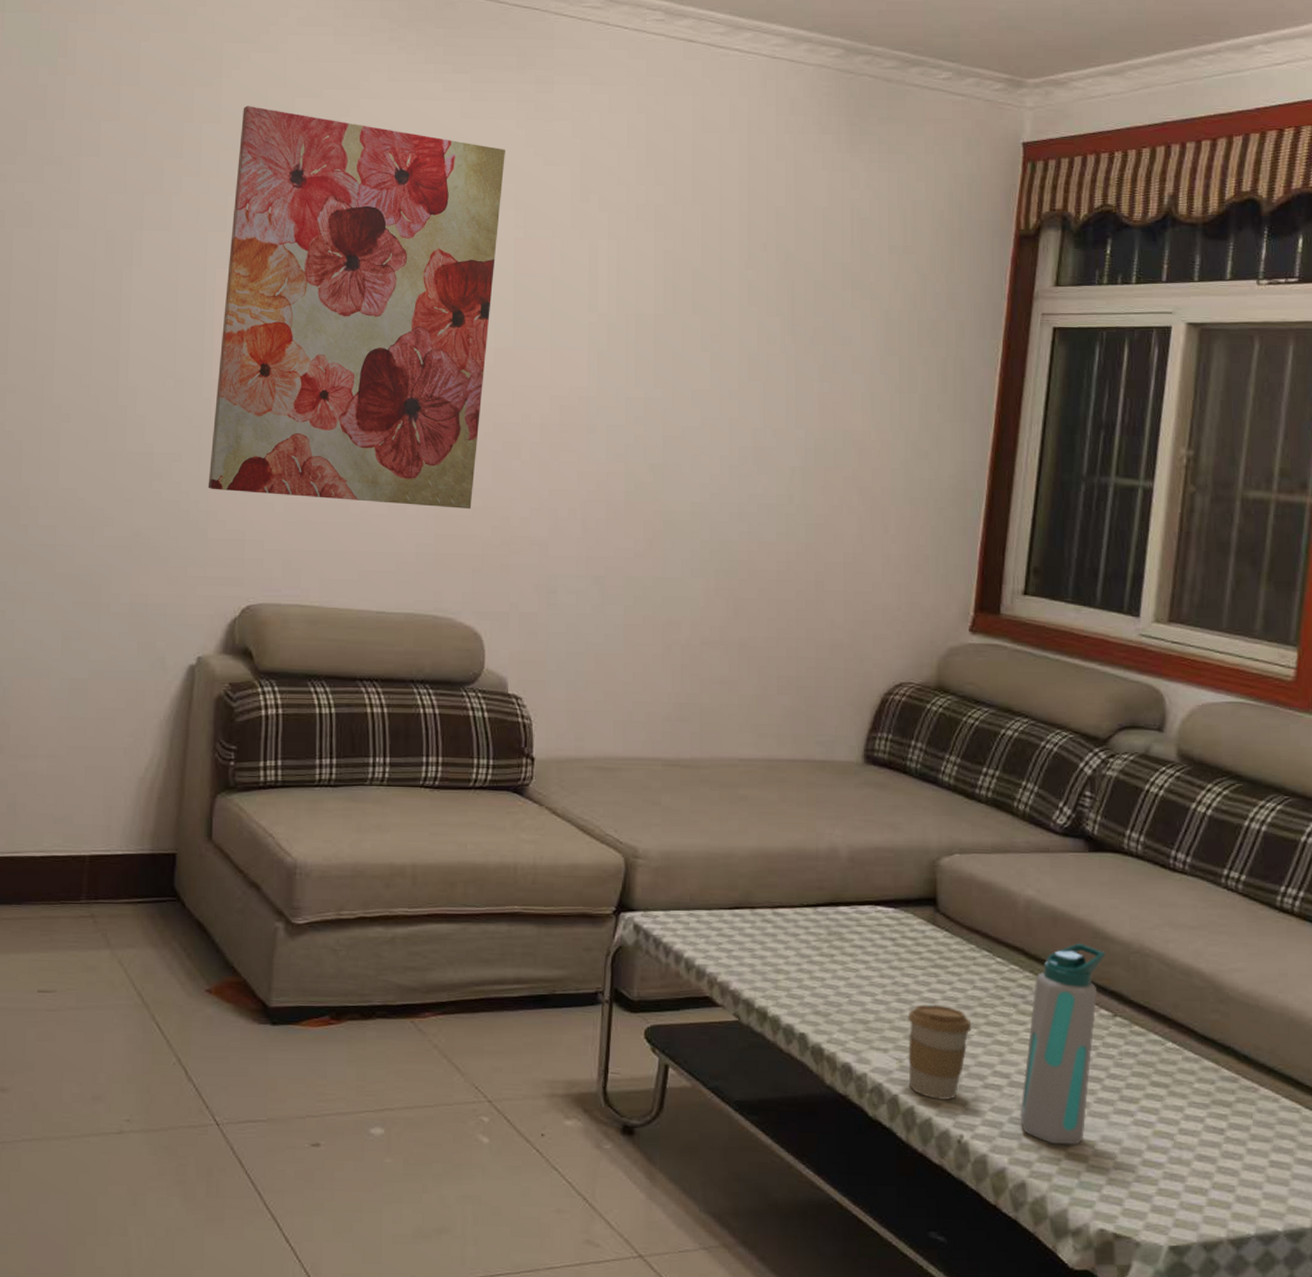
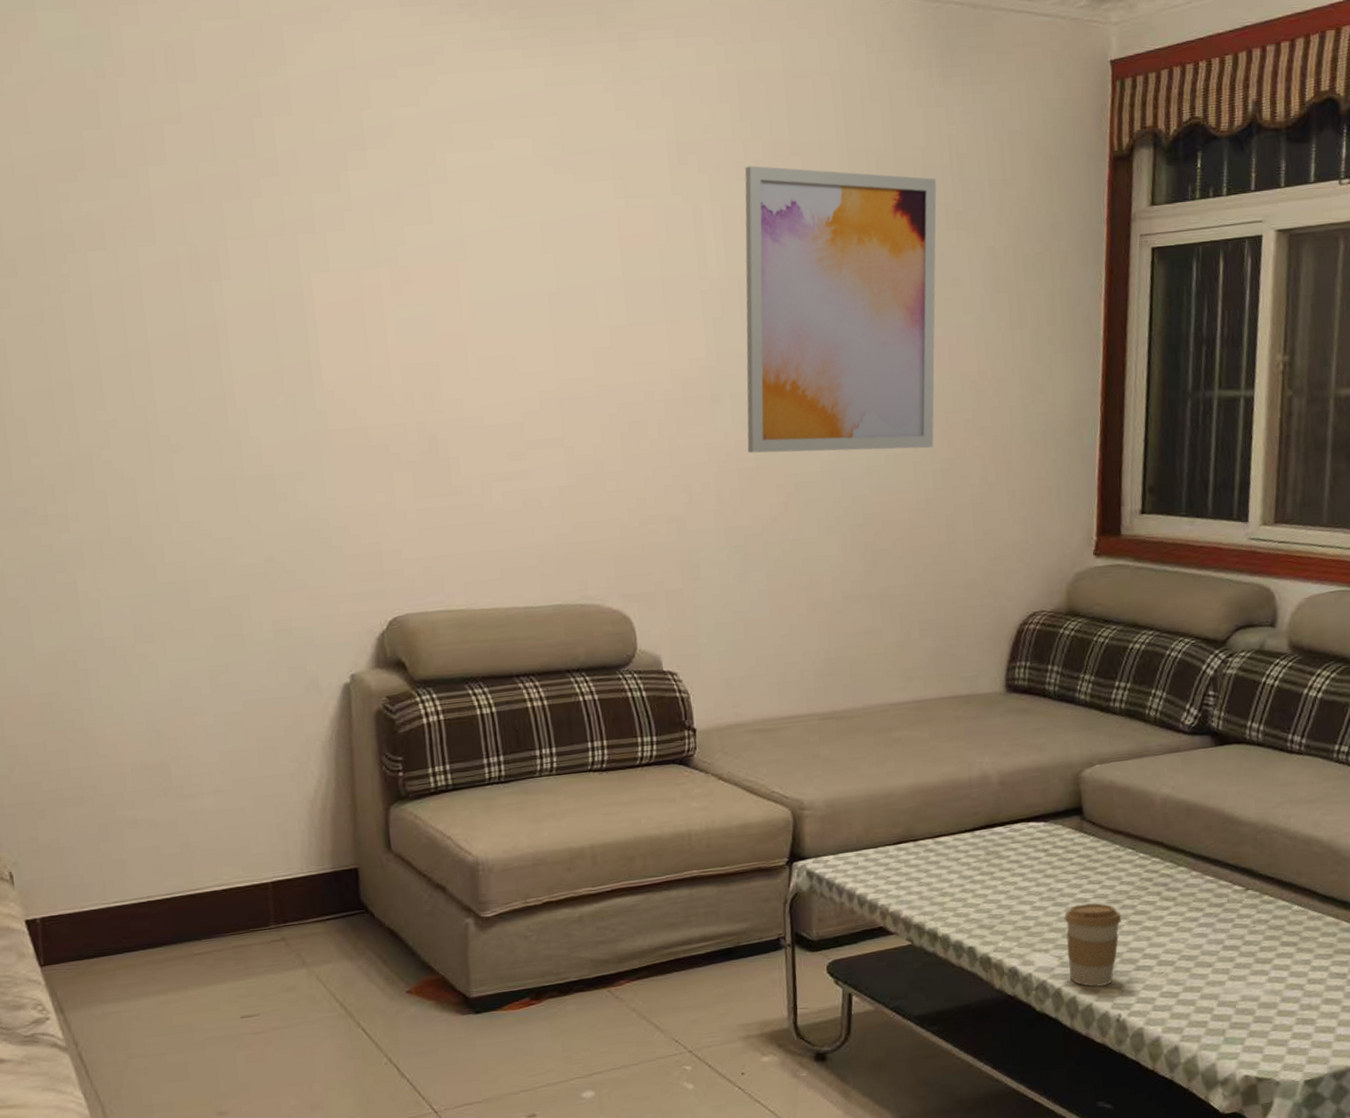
wall art: present [208,106,505,509] -> none [314,93,606,505]
wall art: none [619,210,836,502] -> present [745,165,937,454]
water bottle: present [1020,942,1105,1145] -> none [1169,829,1236,1010]

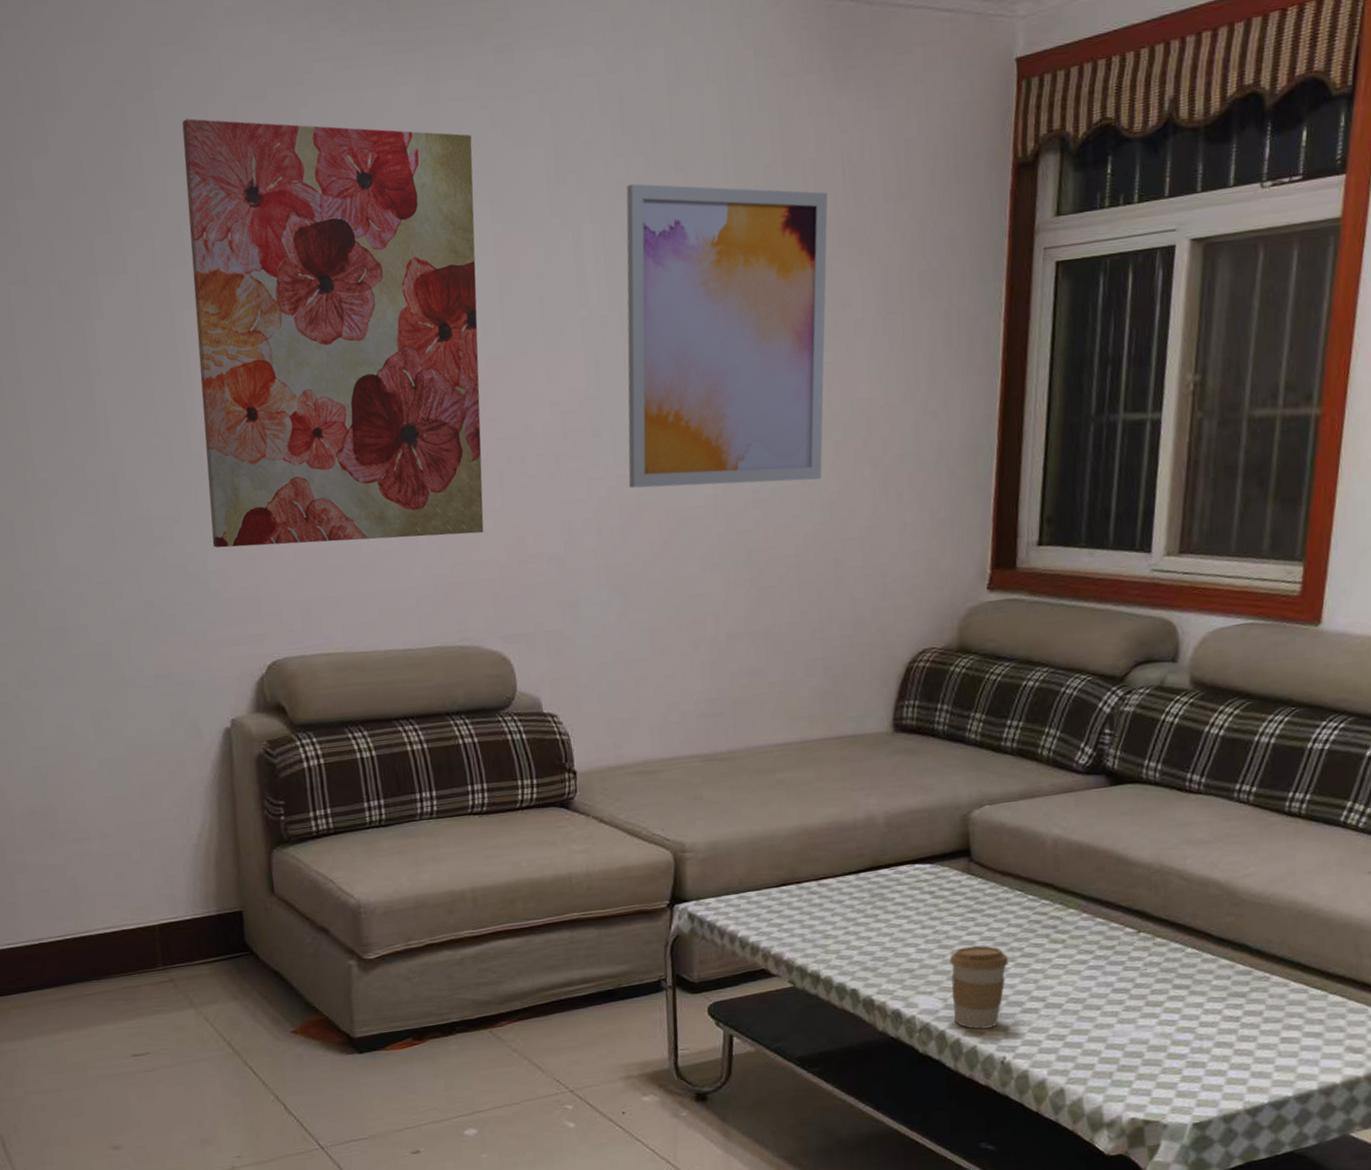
wall art: none [314,93,606,505] -> present [182,118,484,548]

